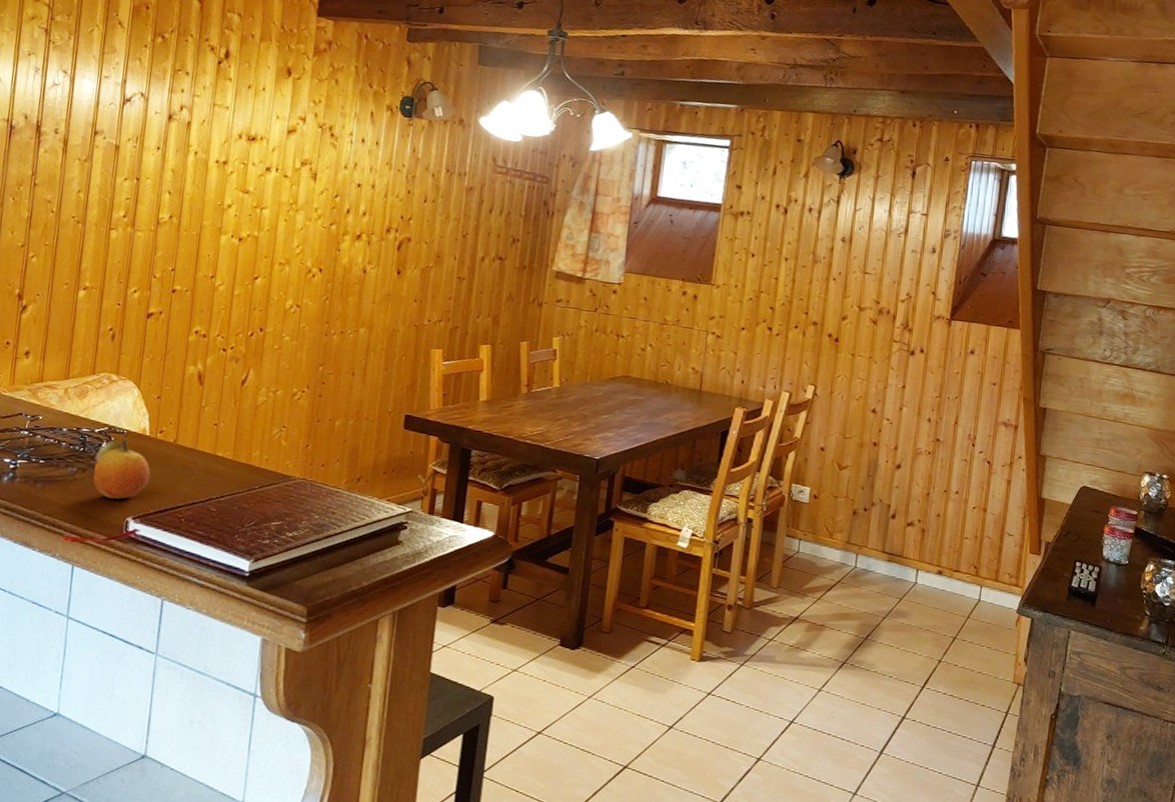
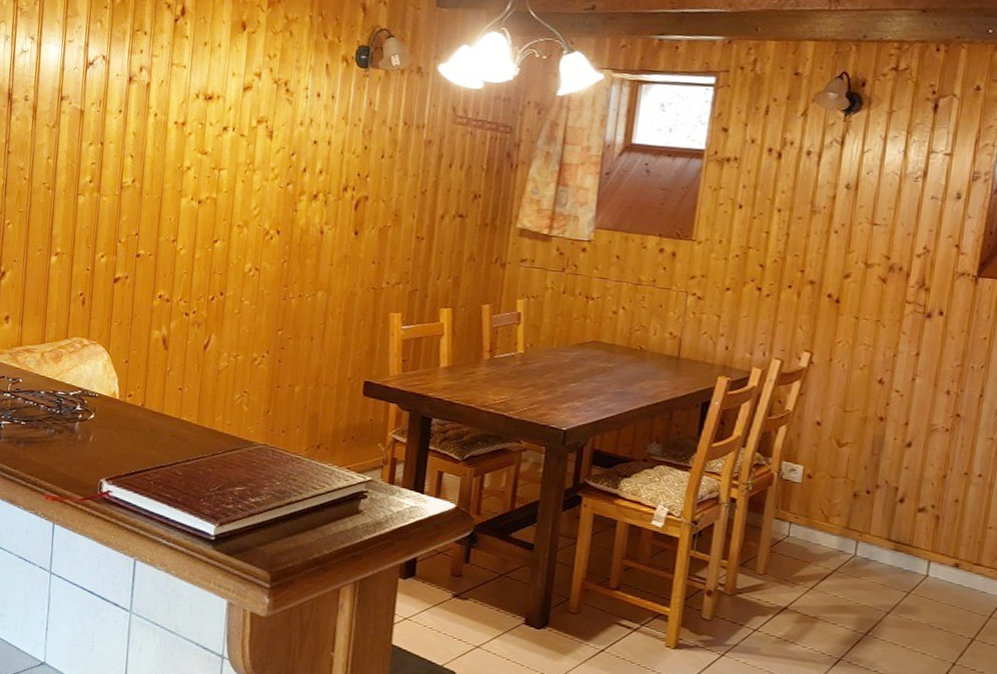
fruit: present [93,432,151,499] -> none [69,395,121,461]

